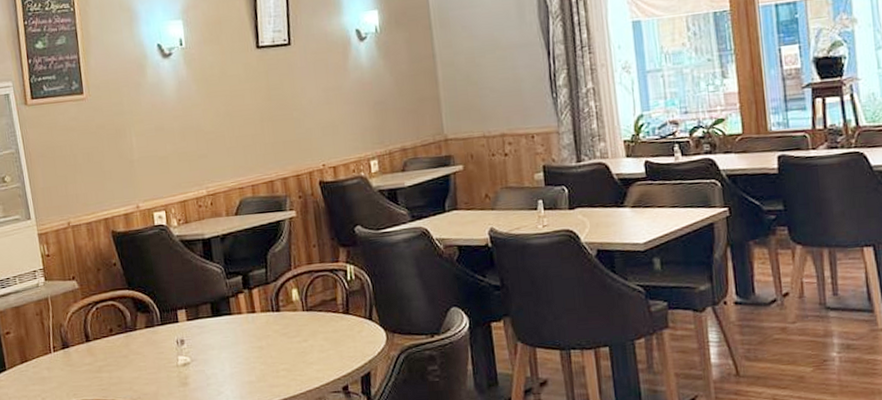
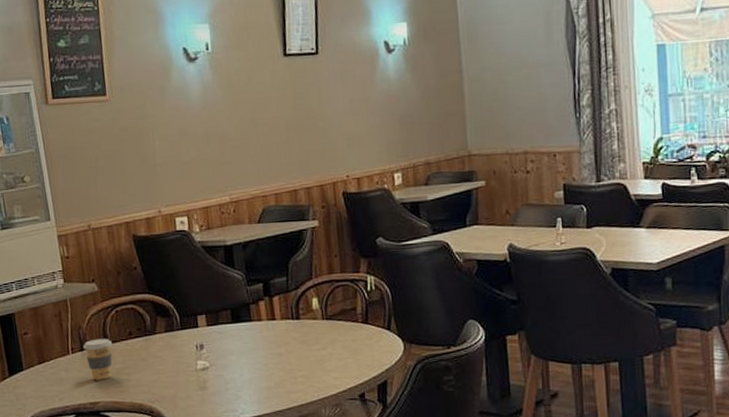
coffee cup: none [64,335,94,379] -> present [83,338,113,380]

